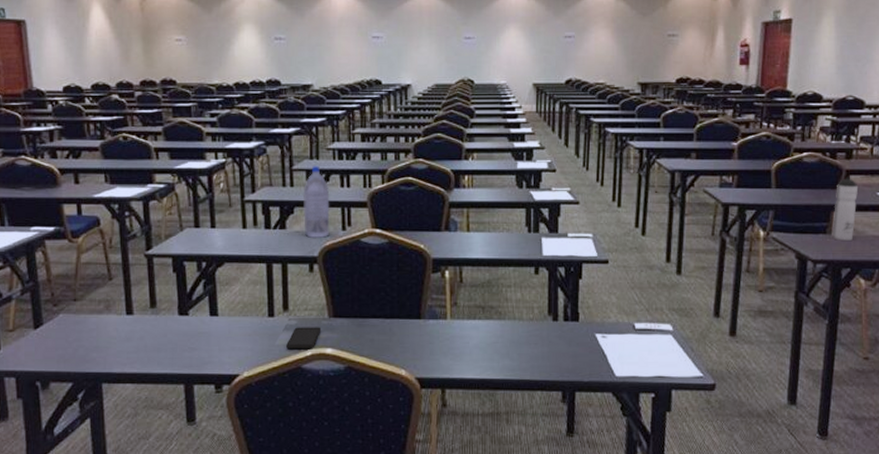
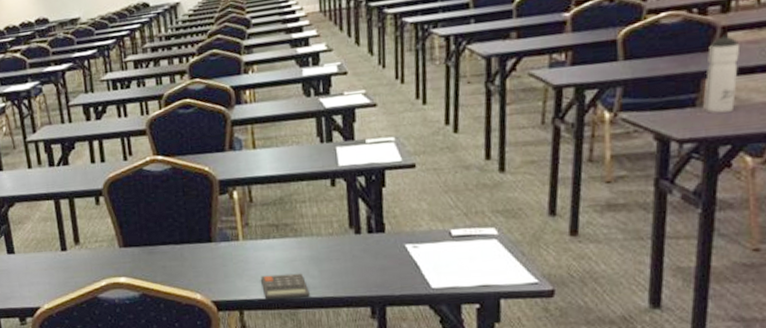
mobile phone: present [286,327,322,350] -> none [81,257,113,281]
water bottle: present [303,165,330,238] -> none [82,98,112,171]
calculator: none [465,355,508,379] -> present [261,273,310,299]

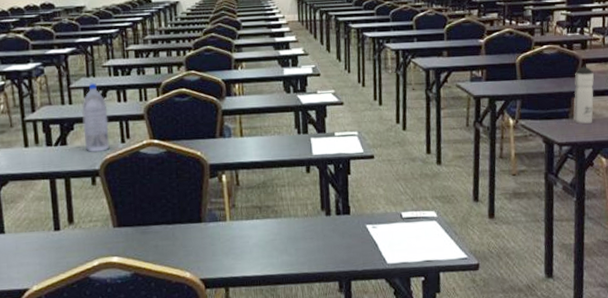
water bottle: none [82,98,112,171] -> present [82,83,110,152]
calculator: present [261,273,310,299] -> none [245,251,288,276]

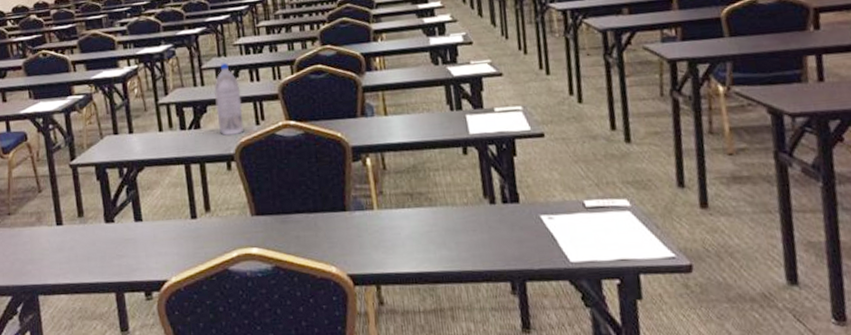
water bottle: present [574,65,594,125] -> none [805,15,837,90]

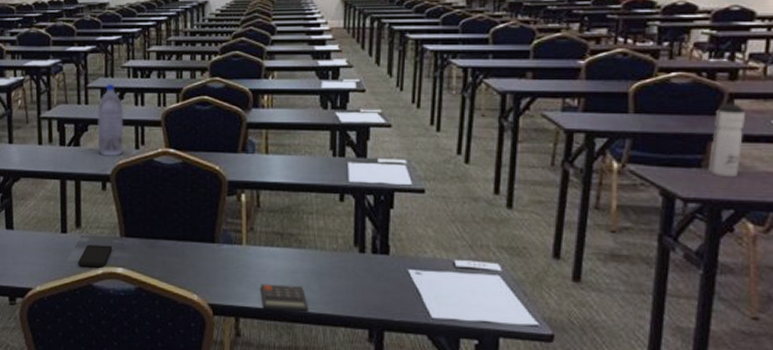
mobile phone: none [211,226,245,252] -> present [78,244,113,268]
calculator: none [397,245,448,273] -> present [261,284,308,311]
water bottle: none [805,15,837,90] -> present [709,101,746,178]

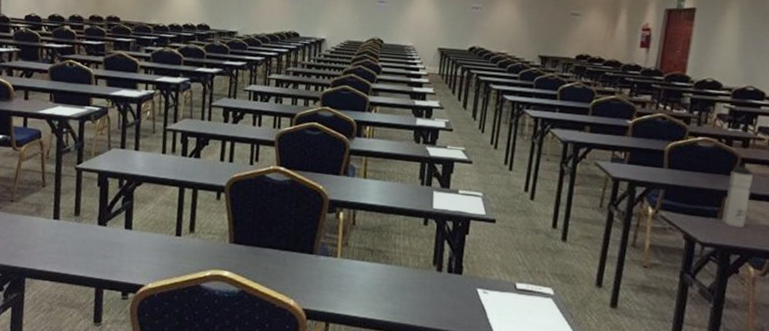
mobile phone: present [78,244,113,268] -> none [189,248,222,270]
water bottle: present [97,83,124,156] -> none [216,104,242,170]
calculator: present [261,284,308,311] -> none [349,293,390,321]

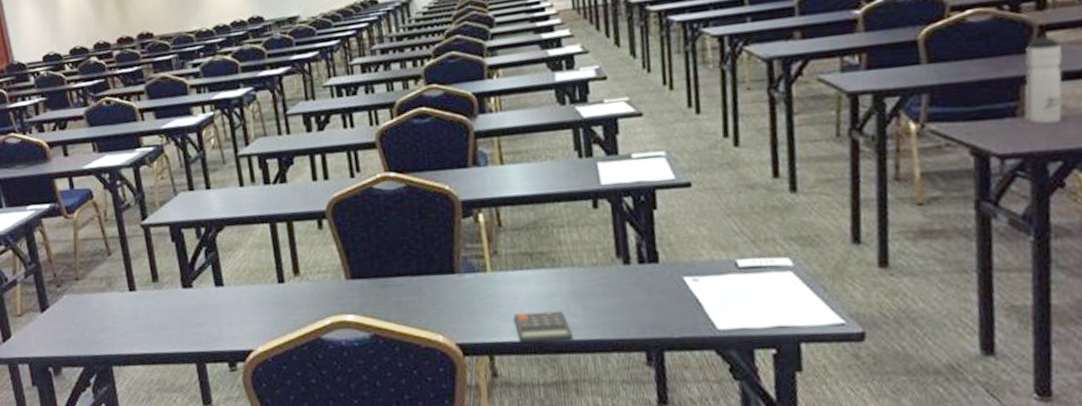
calculator: none [349,293,390,321] -> present [514,310,573,342]

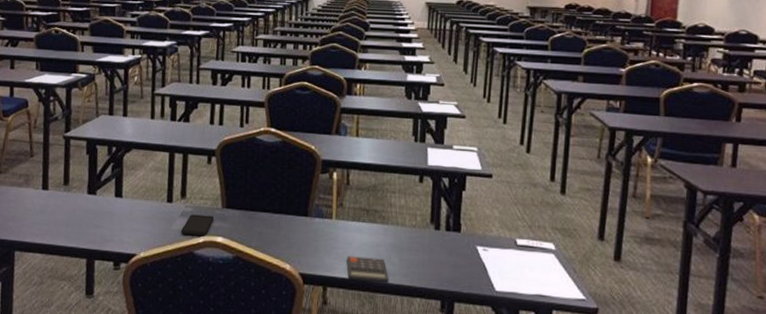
mobile phone: none [301,291,339,319] -> present [181,214,215,237]
water bottle: present [1025,34,1063,126] -> none [723,110,752,175]

